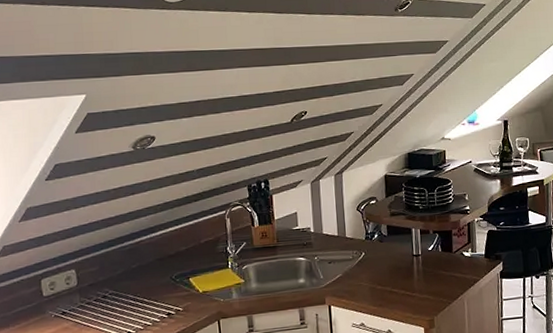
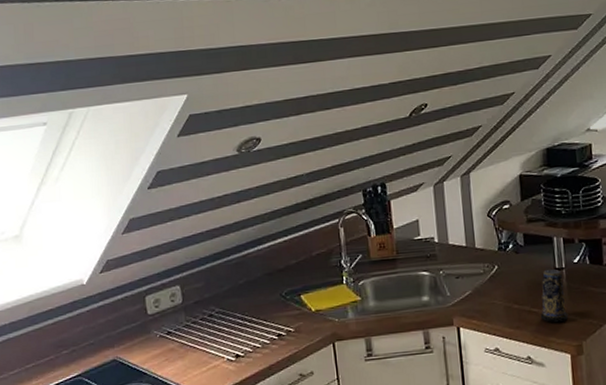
candle: none [400,255,423,302] -> present [541,269,569,323]

